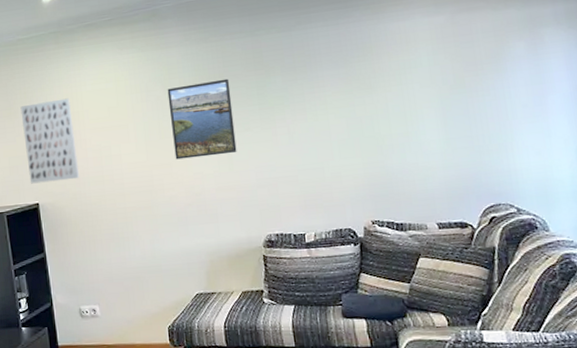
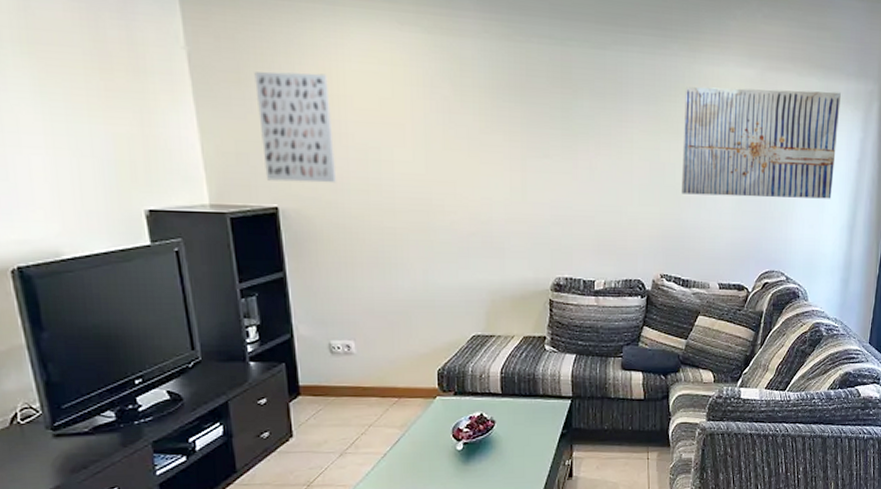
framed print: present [167,78,237,160] -> none [457,88,533,181]
wall art: none [373,16,558,142] -> present [682,87,841,199]

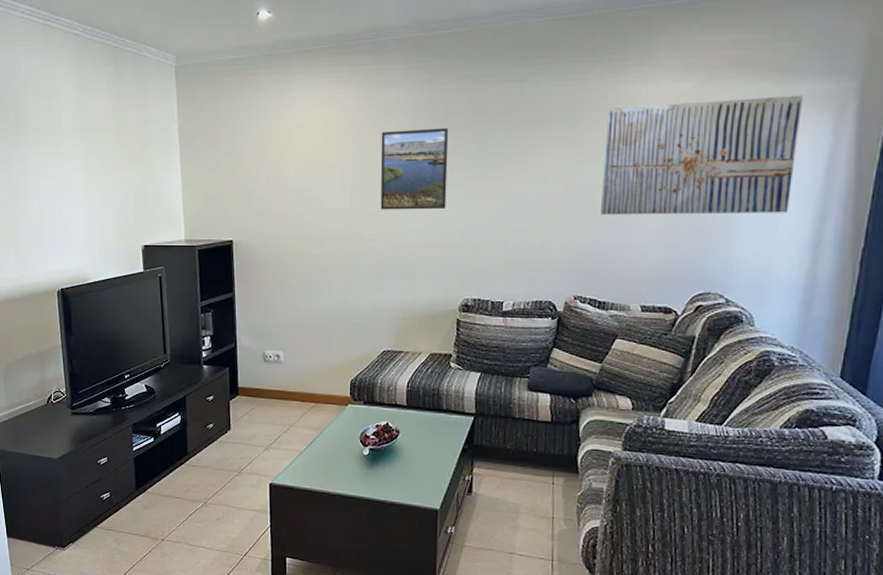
wall art: present [254,71,337,183] -> none [223,130,279,219]
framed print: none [457,88,533,181] -> present [380,127,449,210]

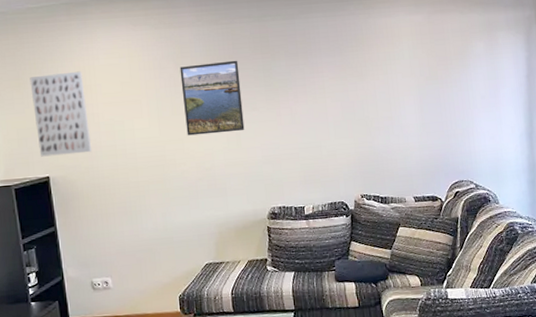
wall art: none [223,130,279,219] -> present [30,71,92,157]
wall art: present [601,95,803,215] -> none [364,22,507,125]

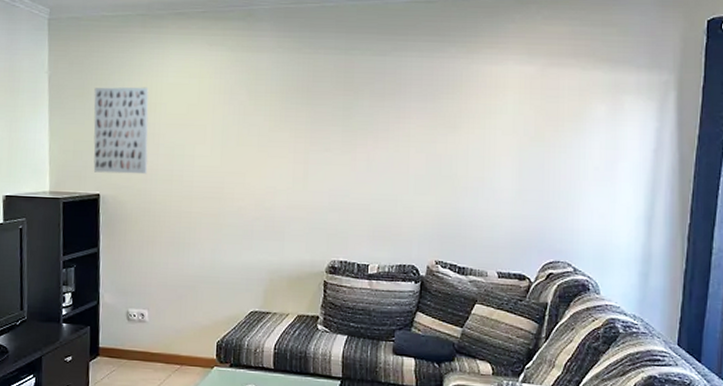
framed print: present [179,60,245,136] -> none [250,94,317,172]

